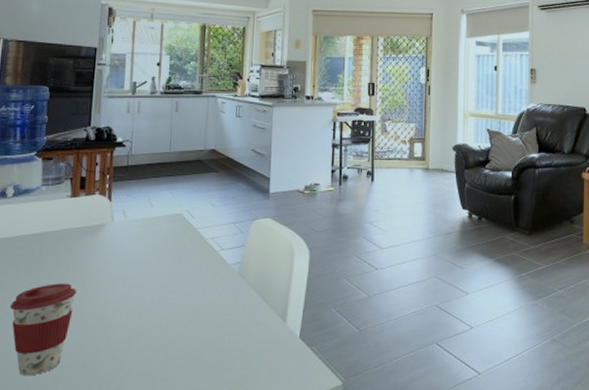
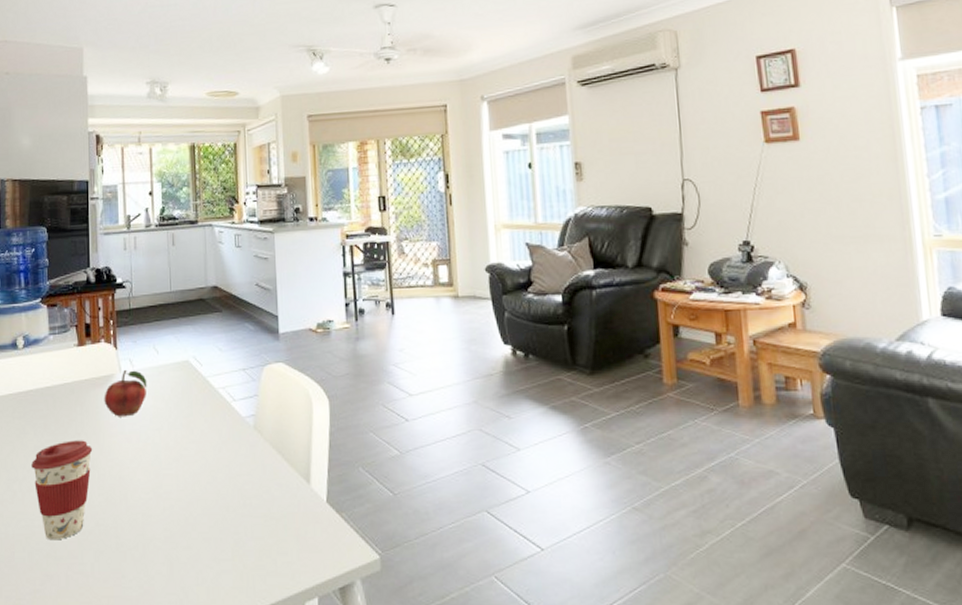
fruit: none [93,221,139,263] -> present [104,370,147,417]

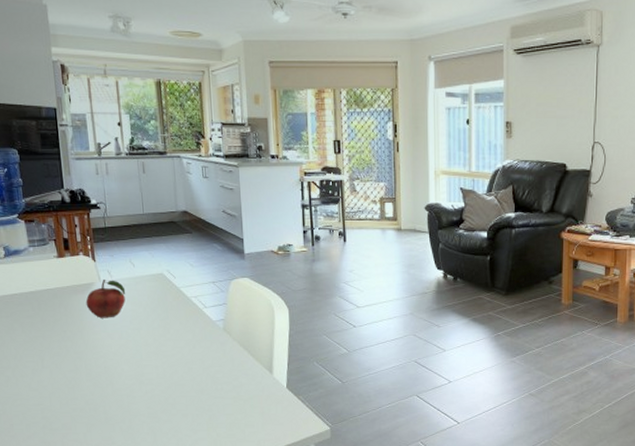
coffee cup: present [31,440,93,541] -> none [22,336,79,416]

